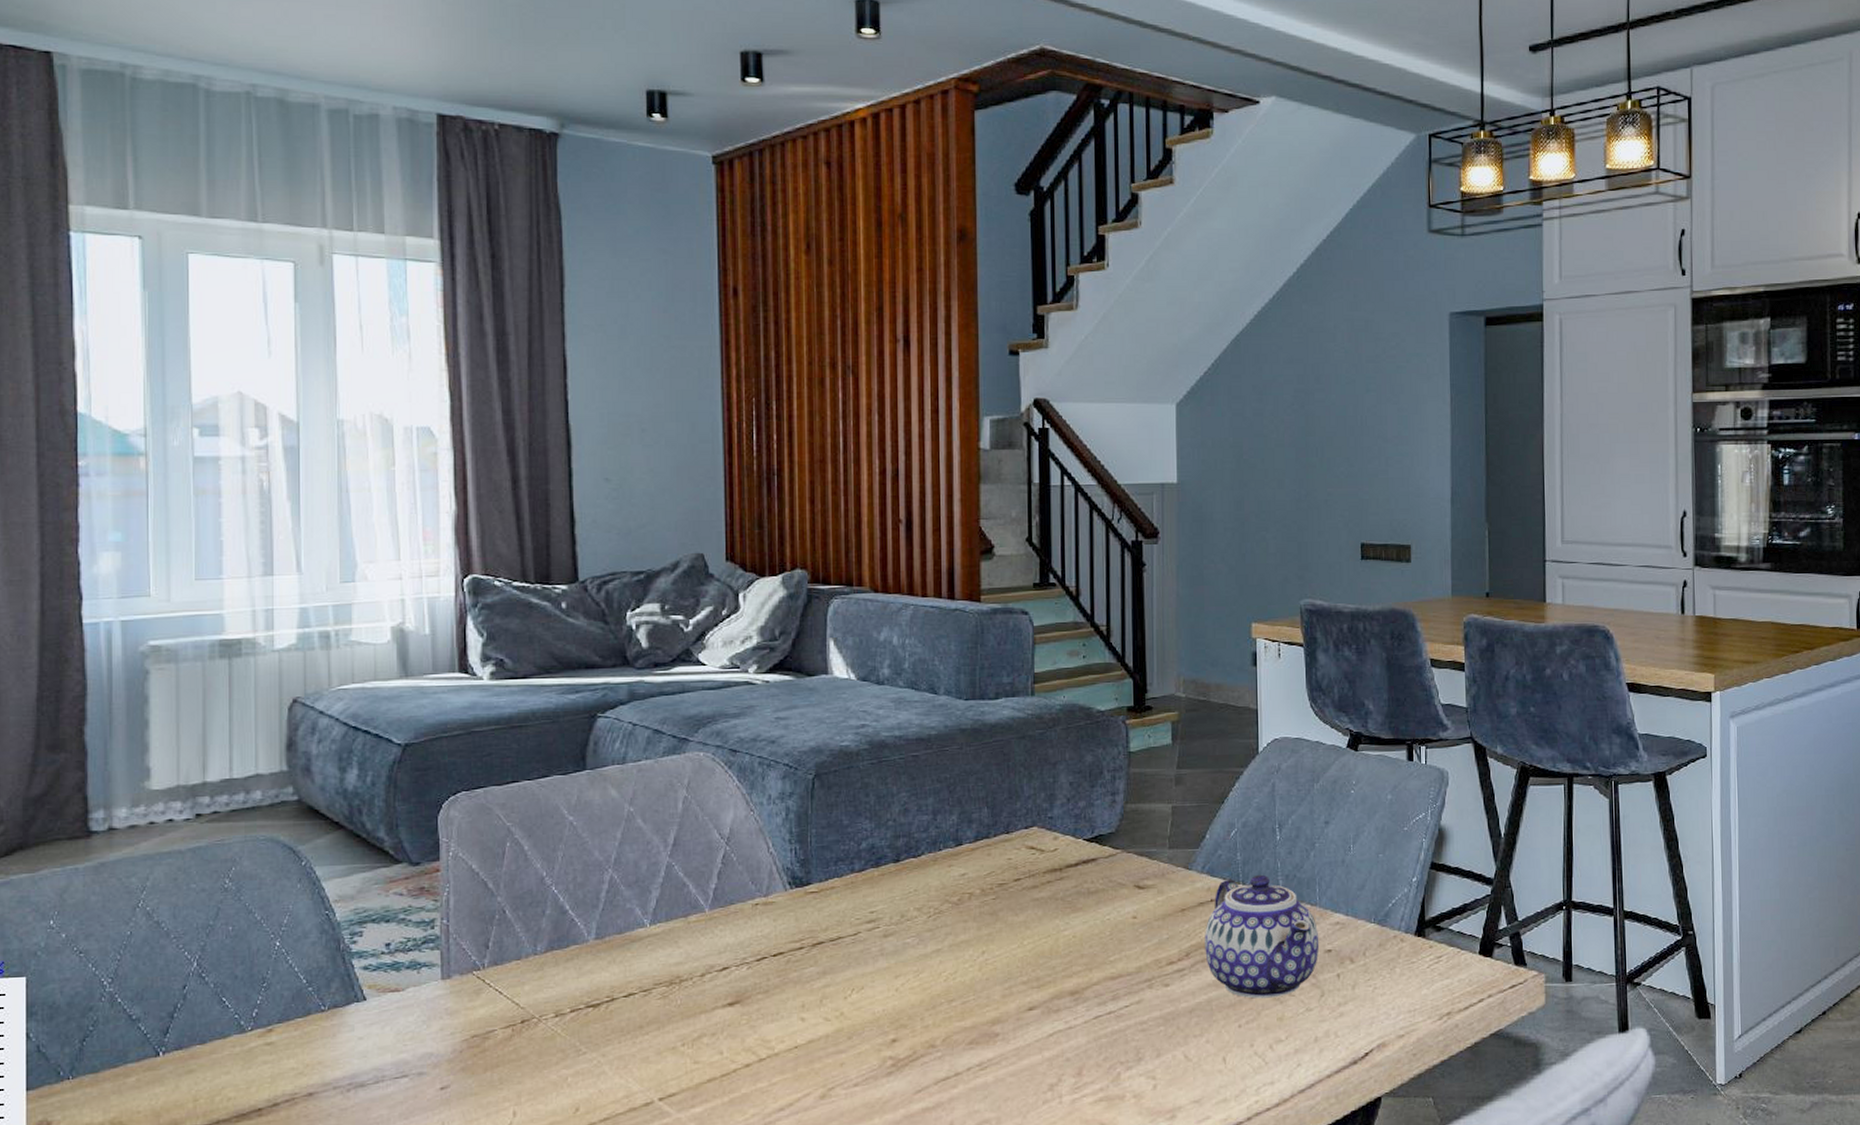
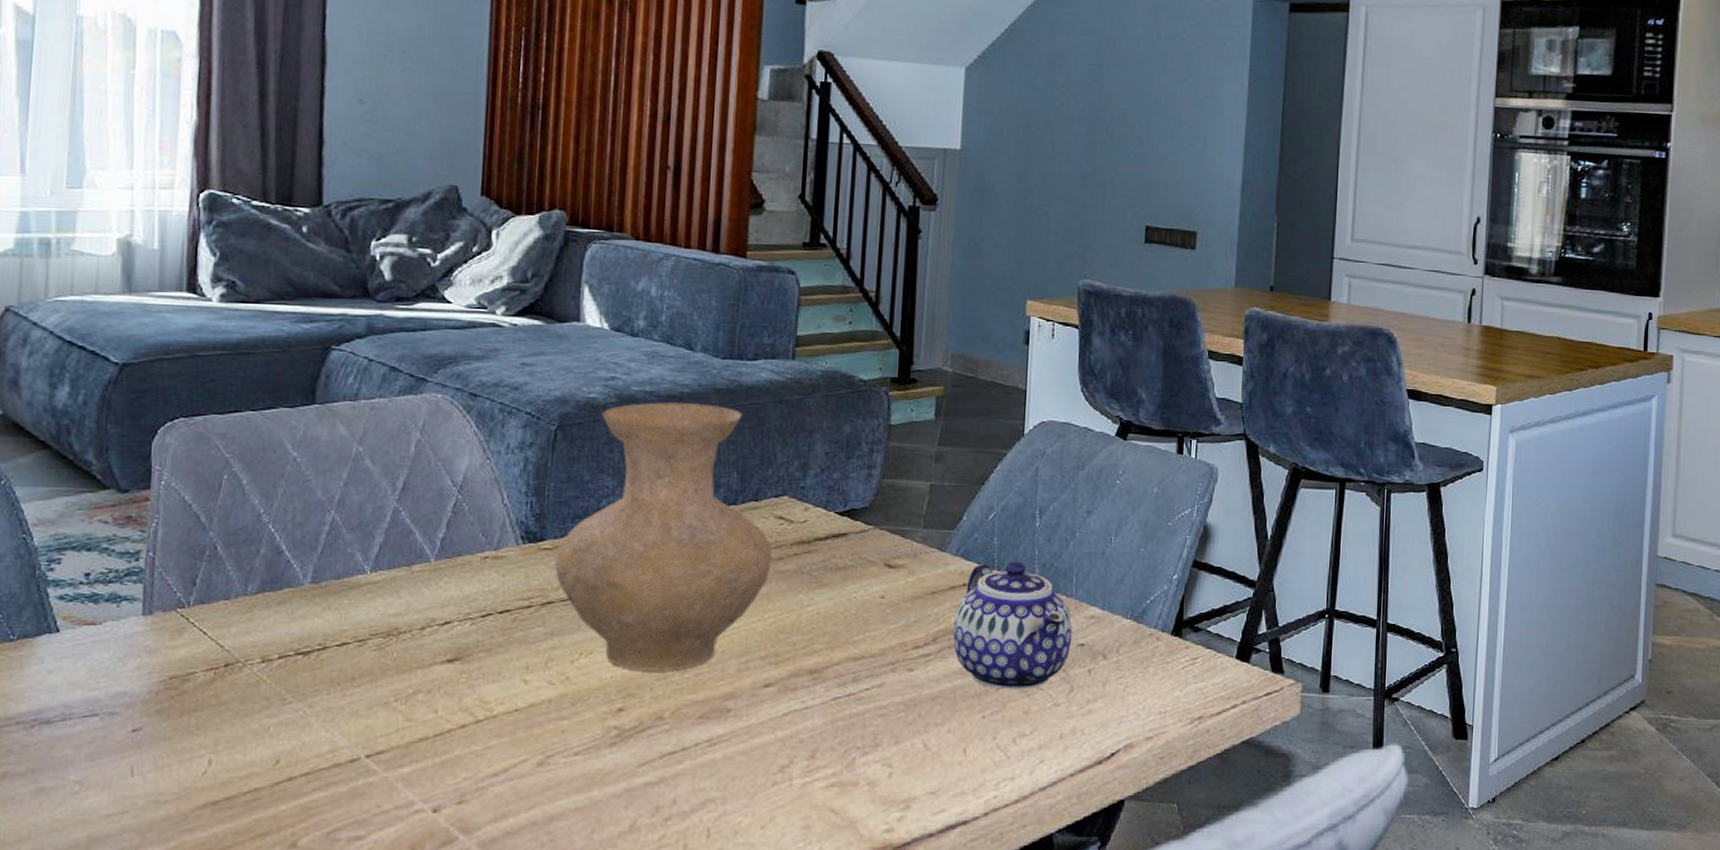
vase: none [822,744,1026,1002] -> present [555,401,772,671]

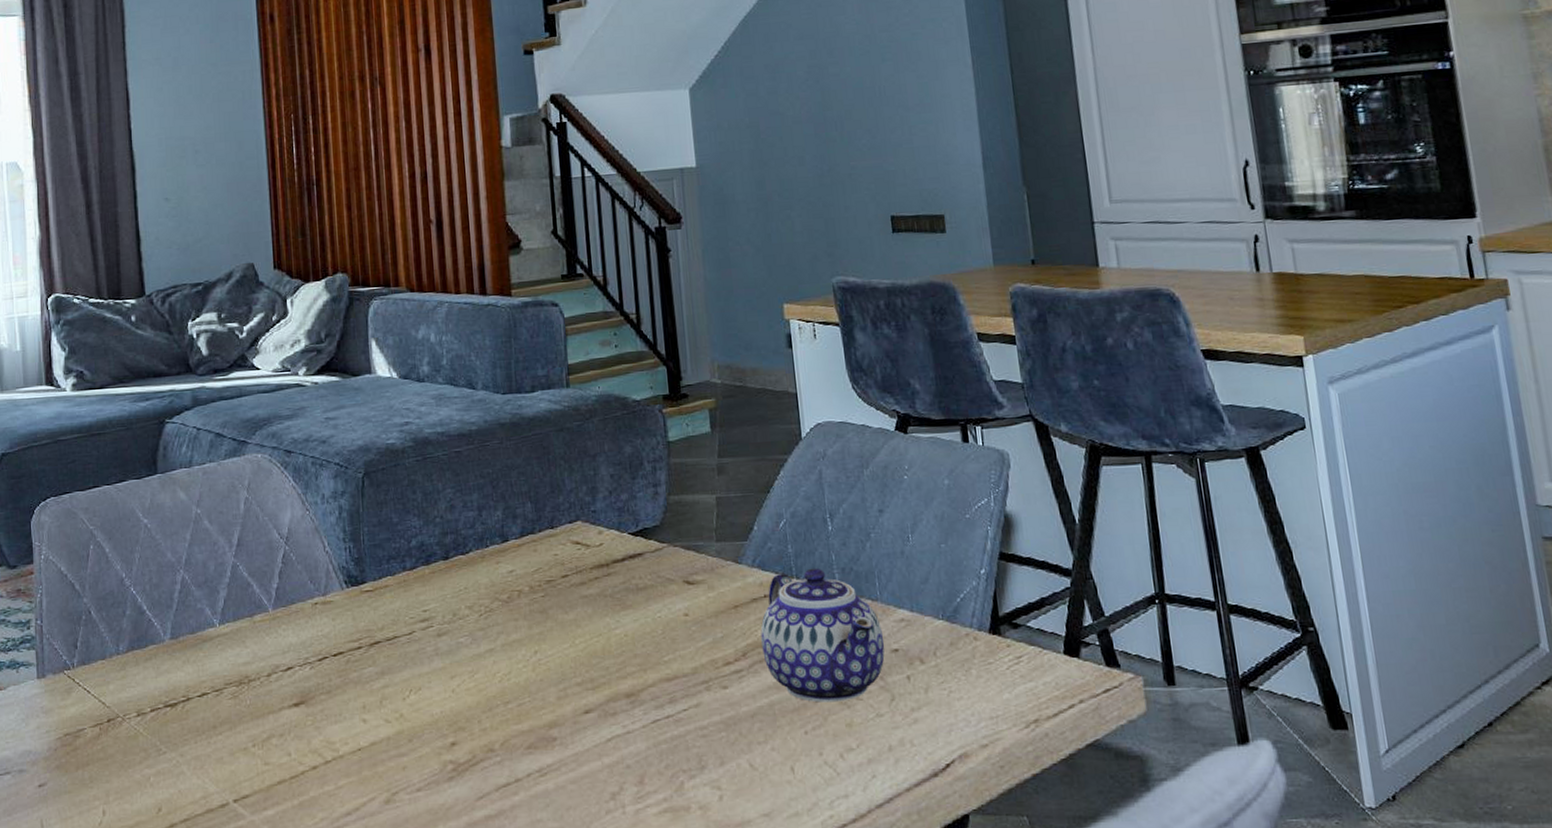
vase: present [555,401,772,671] -> none [377,439,575,704]

